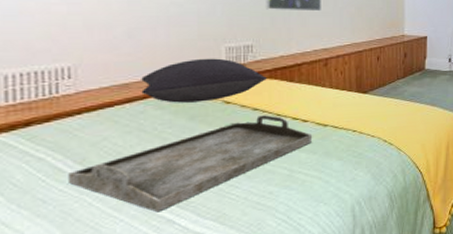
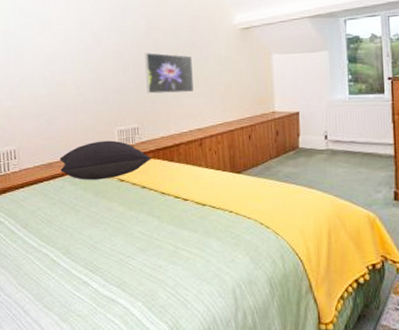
serving tray: present [68,115,313,213] -> none [18,193,194,274]

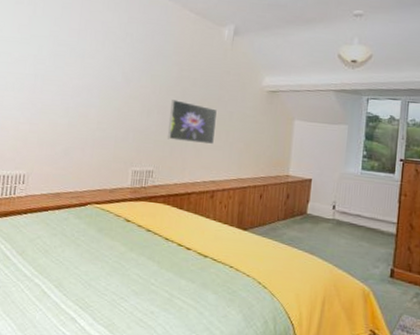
pillow: present [60,140,151,180] -> none [67,178,161,217]

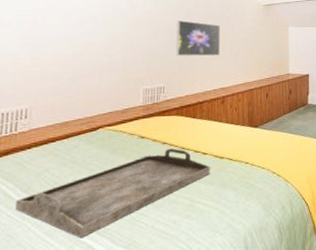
serving tray: none [11,237,194,309] -> present [15,148,211,239]

